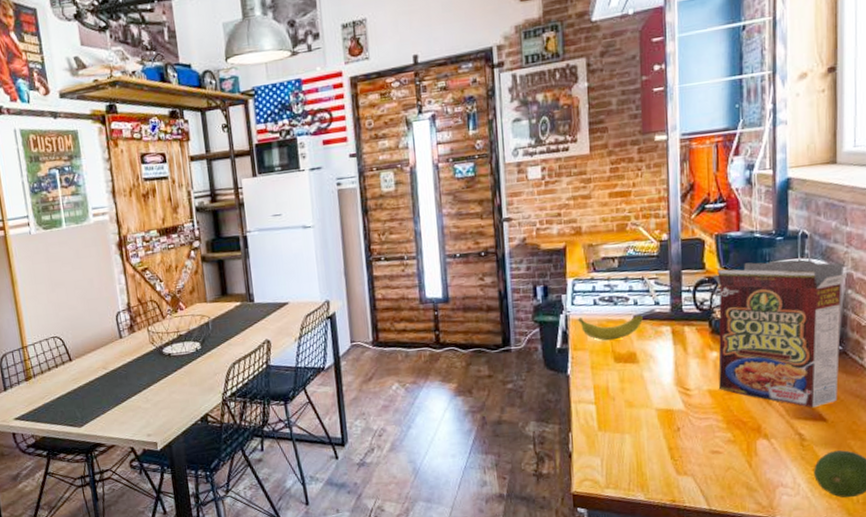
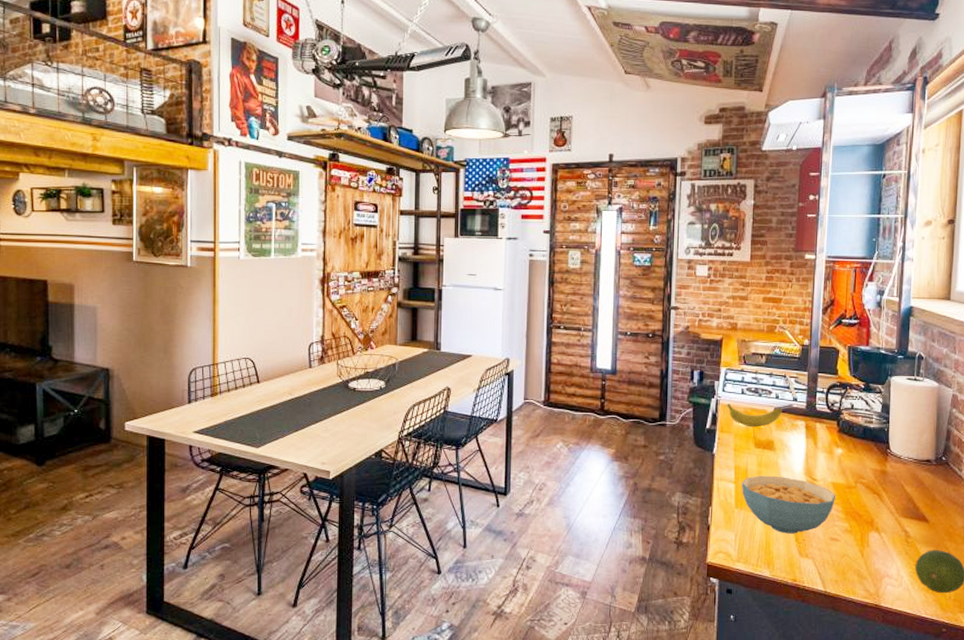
cereal bowl: none [603,390,715,452] -> present [741,475,836,534]
cereal box: present [713,260,848,408] -> none [842,374,954,509]

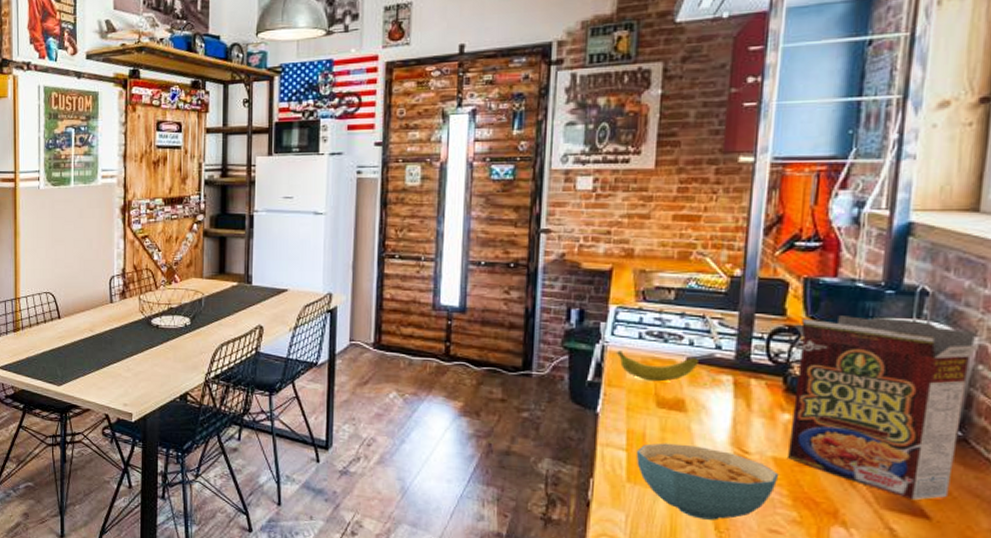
cereal box: none [842,374,954,509] -> present [788,315,981,501]

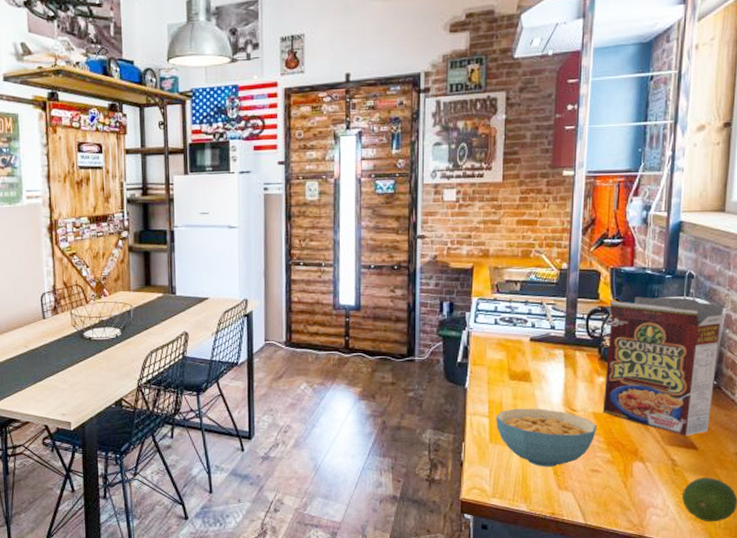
banana: present [616,351,698,382] -> none [478,335,539,359]

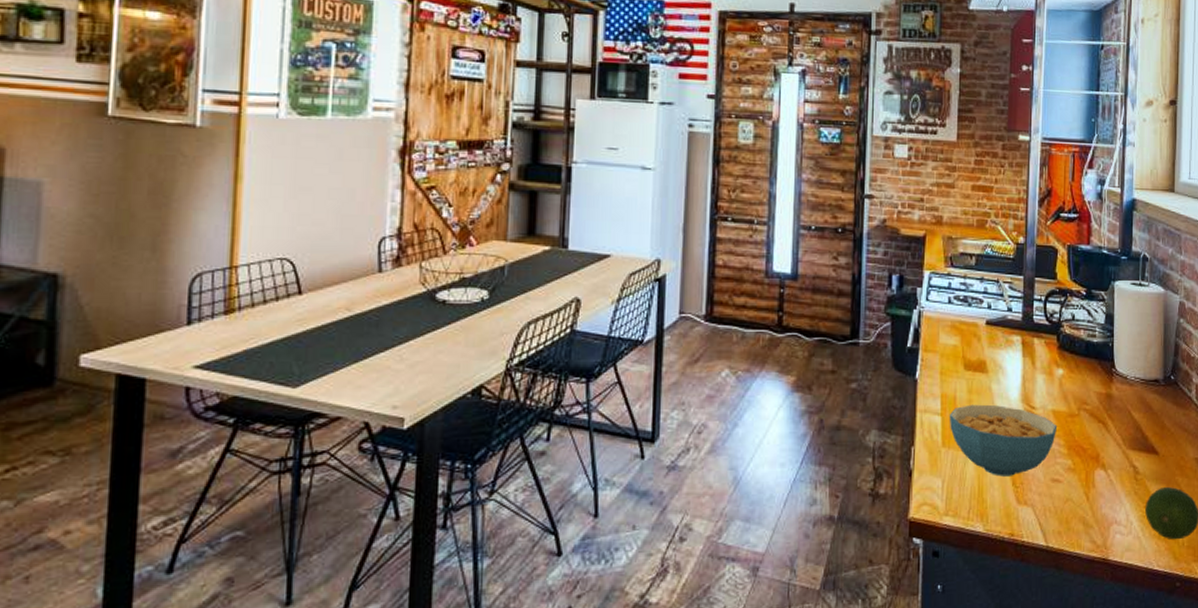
cereal box: present [603,296,727,437] -> none [1063,279,1181,439]

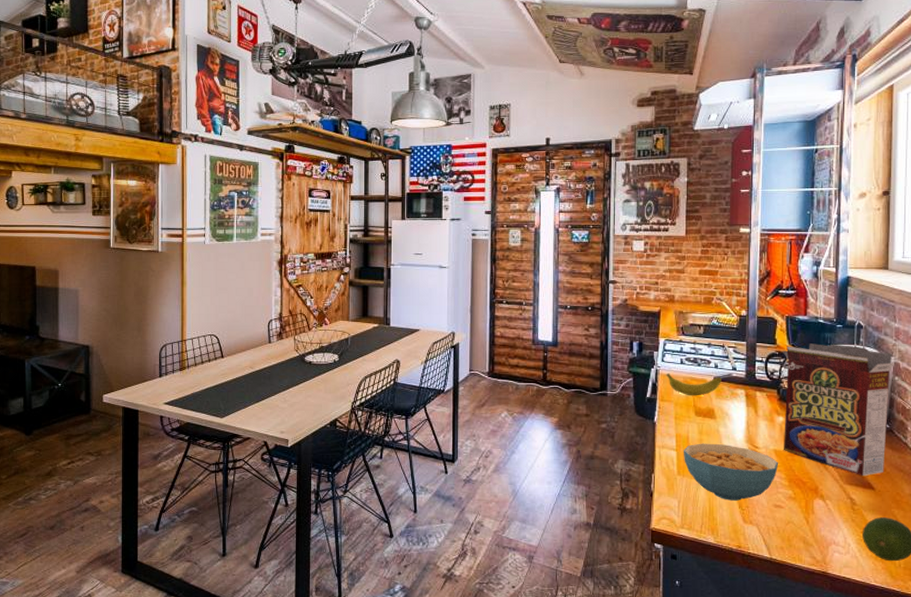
banana: none [930,316,995,345] -> present [665,373,721,396]
cereal box: none [1063,279,1181,439] -> present [783,343,895,477]

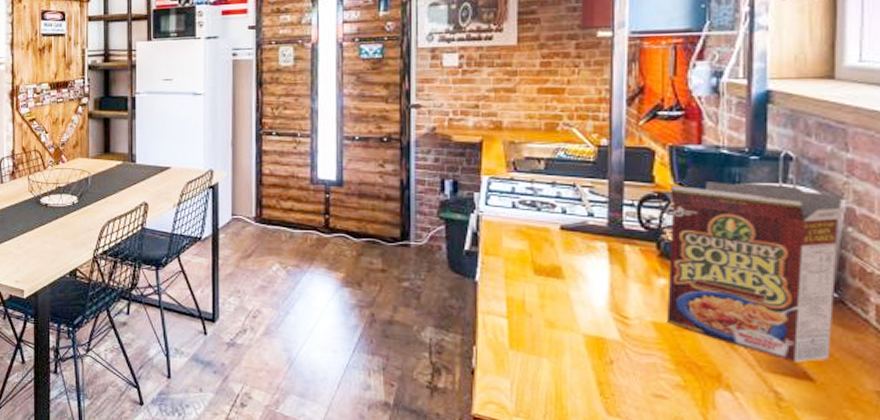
banana: present [665,373,721,396] -> none [491,220,572,250]
cereal bowl: present [683,443,779,501] -> none [516,309,660,386]

